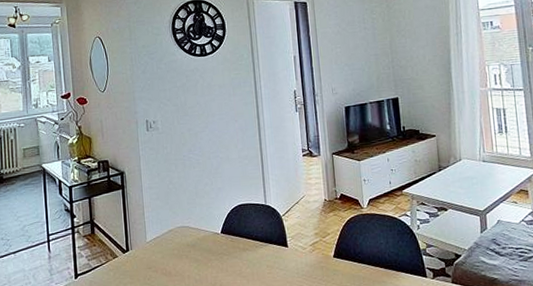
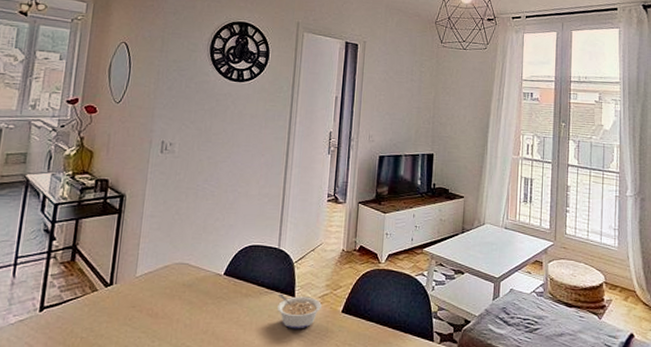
legume: none [273,245,314,276] -> present [276,293,322,329]

